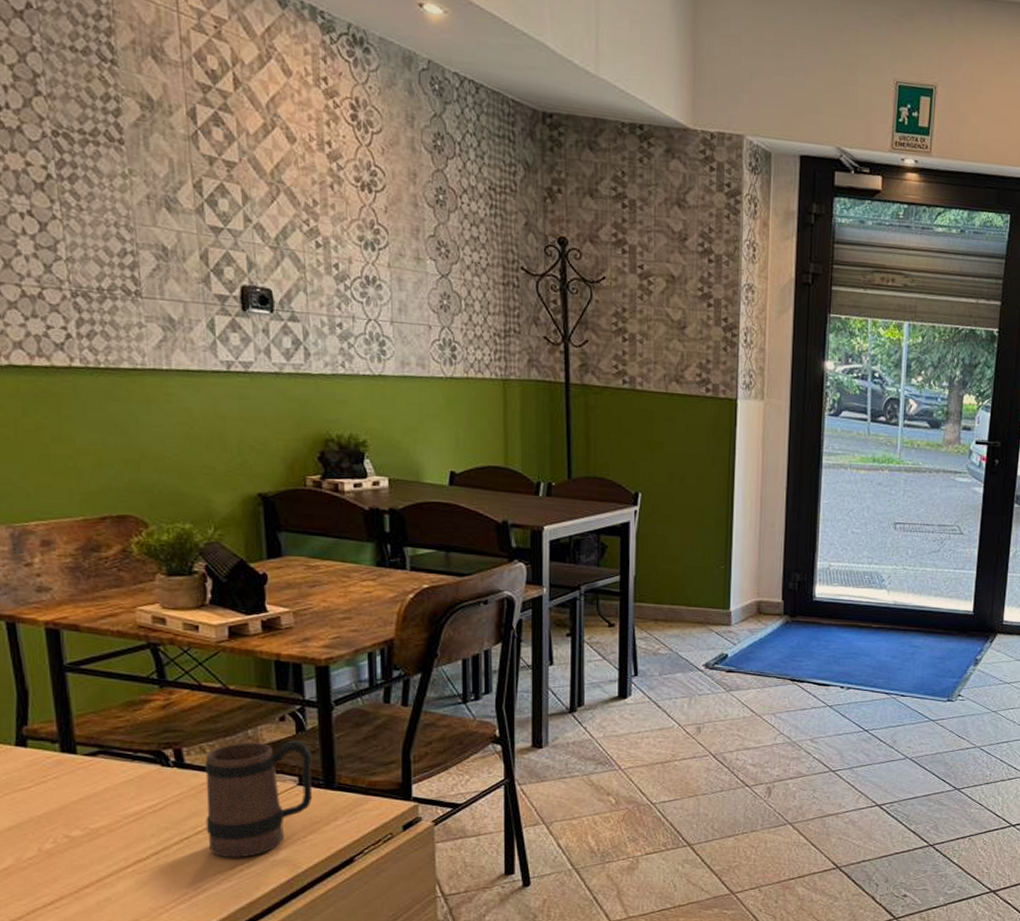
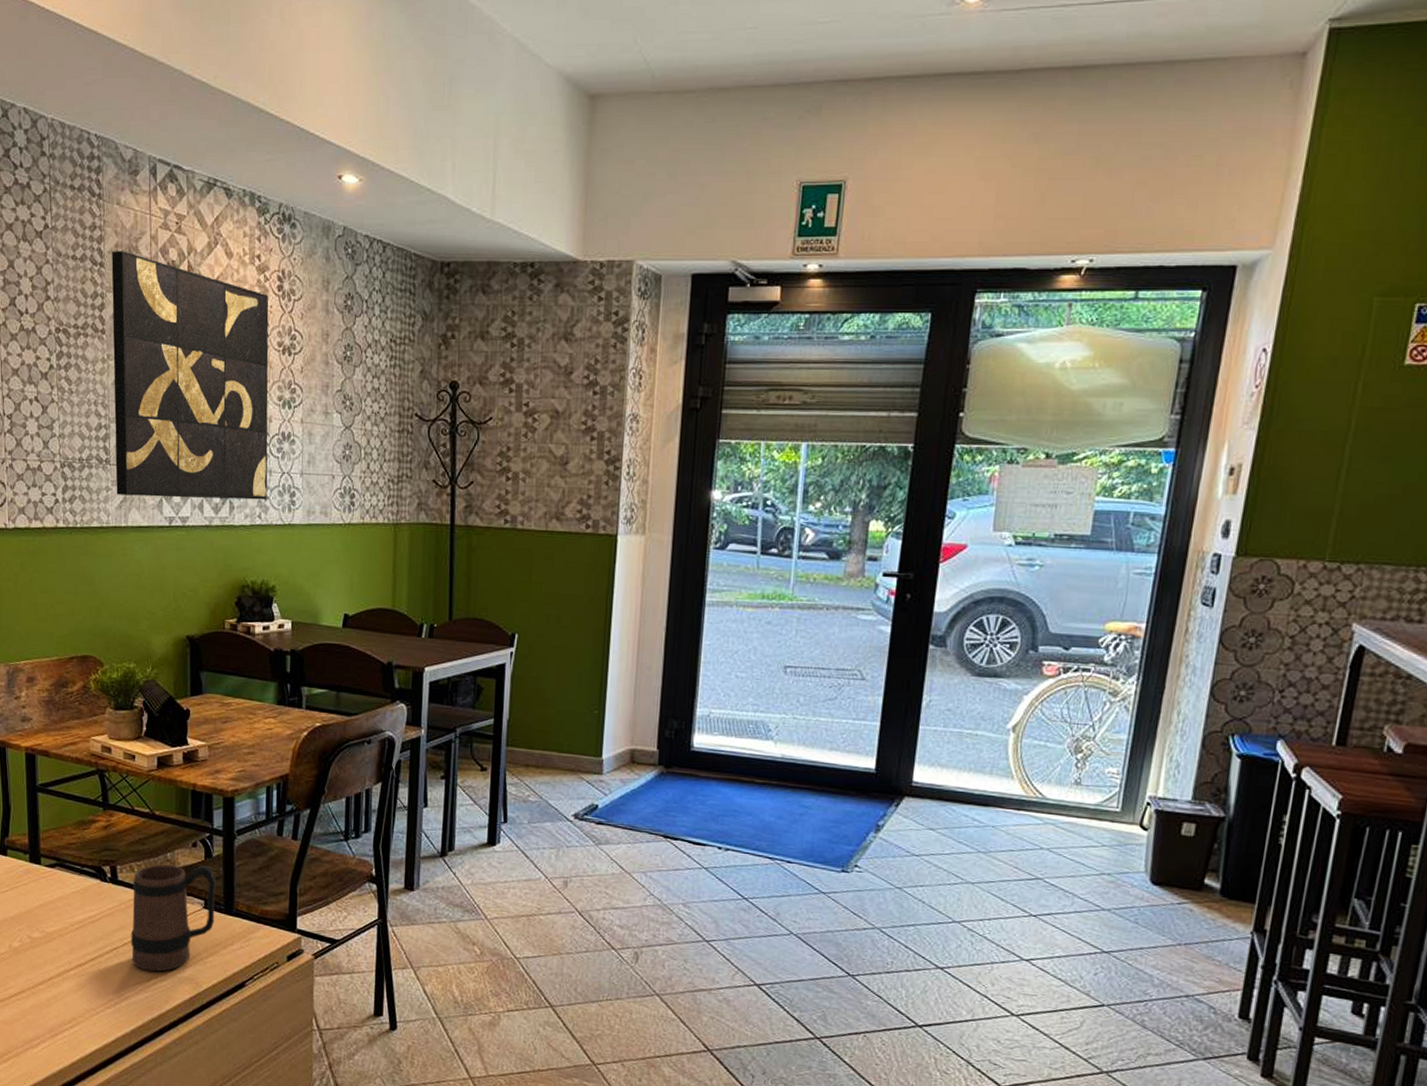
wall art: none [127,47,351,348] -> present [111,251,269,500]

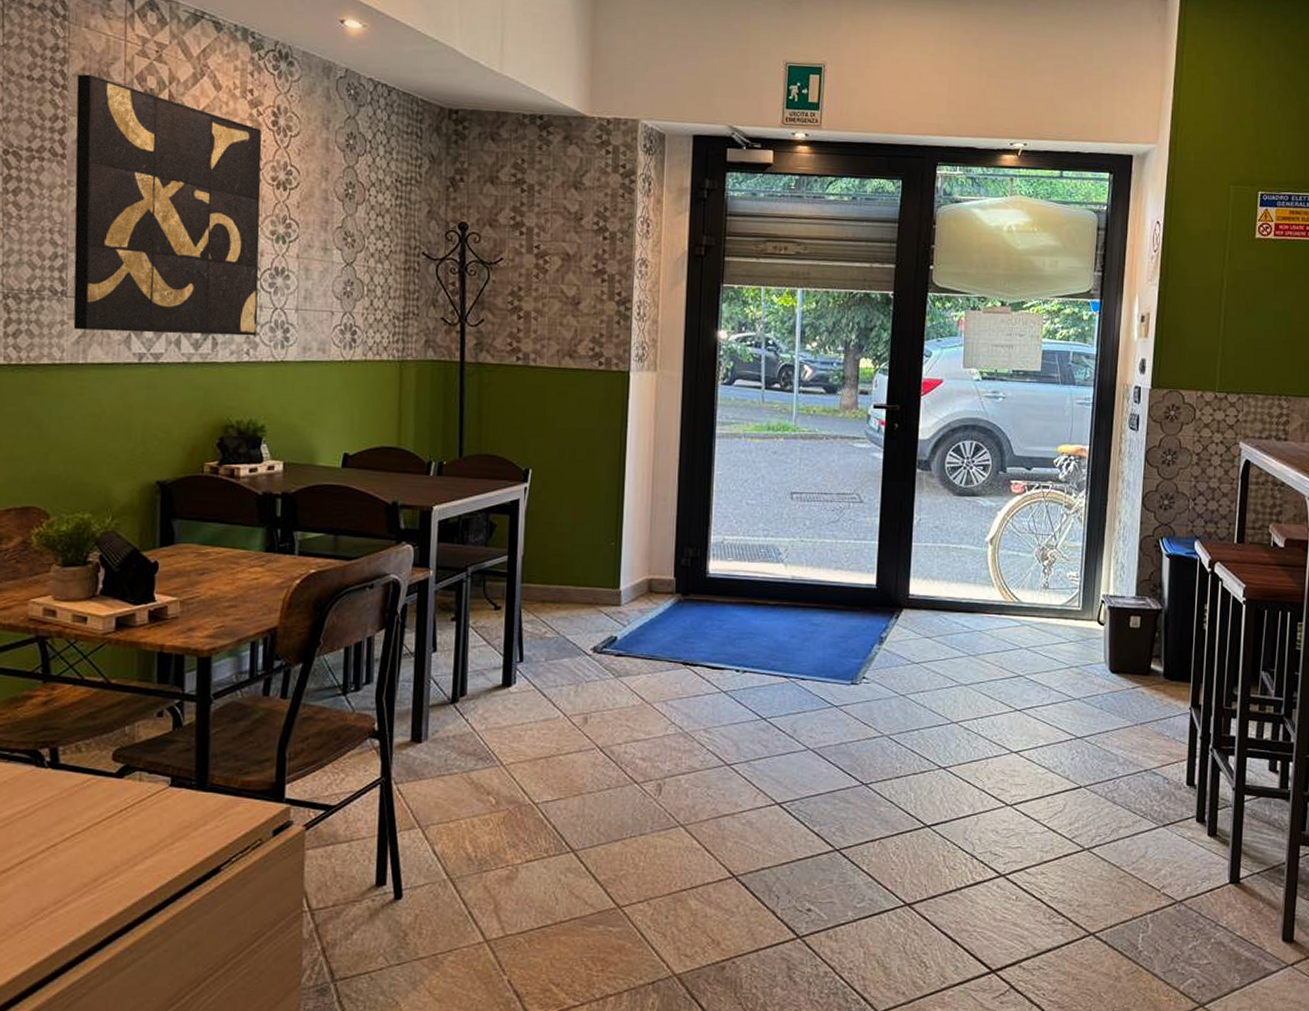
mug: present [130,864,216,972] -> none [73,737,187,868]

